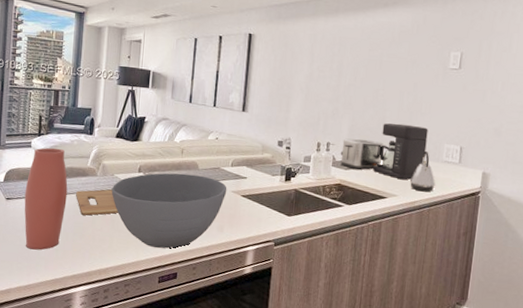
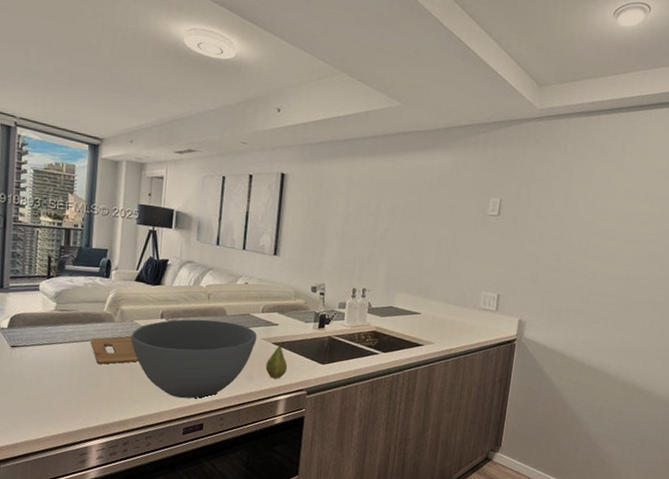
vase: present [24,148,68,250] -> none [31,291,82,402]
fruit: none [235,196,256,230] -> present [265,344,288,379]
toaster: present [340,138,384,170] -> none [376,284,422,318]
coffee maker: present [373,123,428,180] -> none [410,269,466,327]
kettle: present [409,150,436,192] -> none [446,297,472,340]

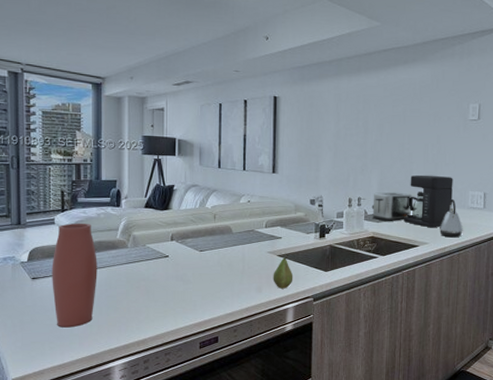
vase: none [31,291,82,402] -> present [52,223,97,328]
cutting board: present [91,336,139,364] -> none [107,260,153,288]
bowl: present [130,319,257,399] -> none [144,238,263,314]
toaster: none [376,284,422,318] -> present [371,192,413,222]
coffee maker: none [410,269,466,327] -> present [404,175,453,228]
kettle: none [446,297,472,340] -> present [439,198,463,238]

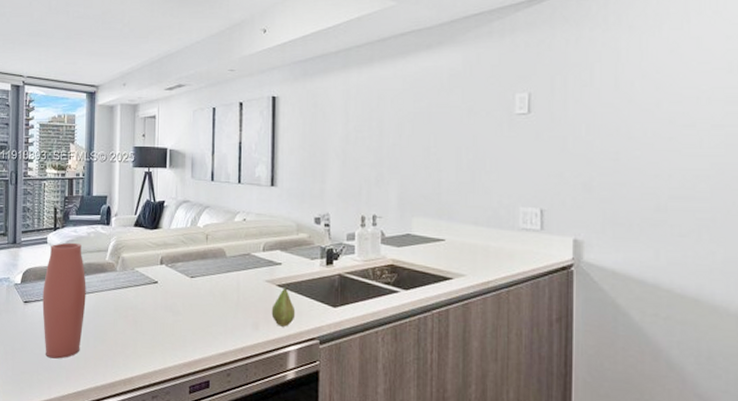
toaster: present [371,192,413,222] -> none [390,208,443,247]
coffee maker: present [404,175,453,228] -> none [432,186,497,256]
kettle: present [439,198,463,238] -> none [479,217,513,269]

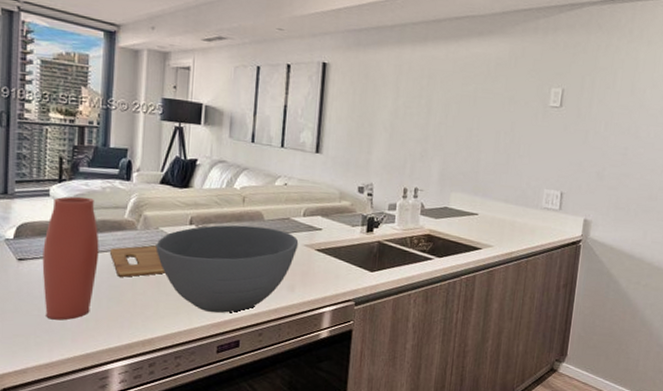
cutting board: none [95,286,142,317] -> present [110,245,166,277]
bowl: none [132,263,260,352] -> present [155,225,299,313]
fruit: present [271,285,296,327] -> none [308,250,333,289]

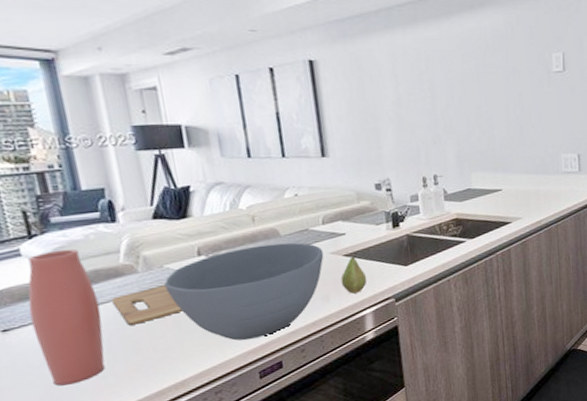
fruit: none [308,250,333,289] -> present [340,253,368,294]

